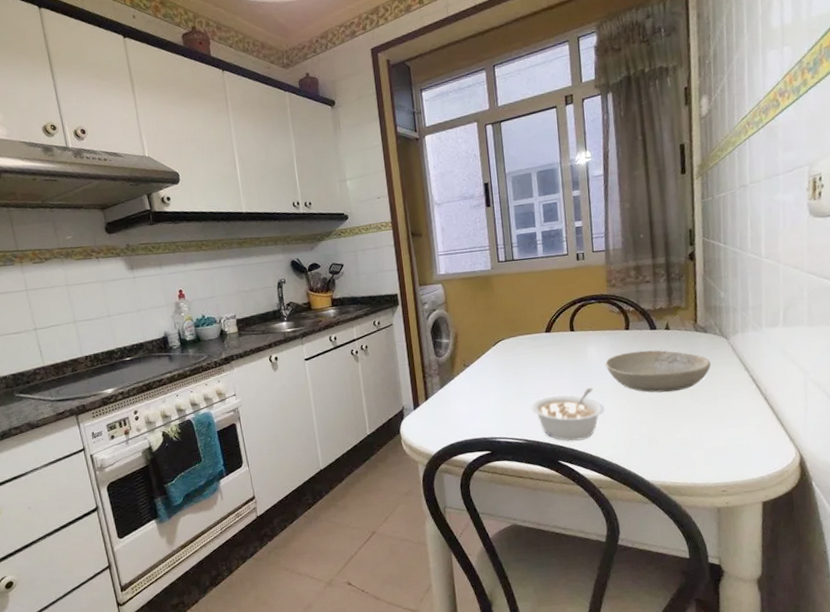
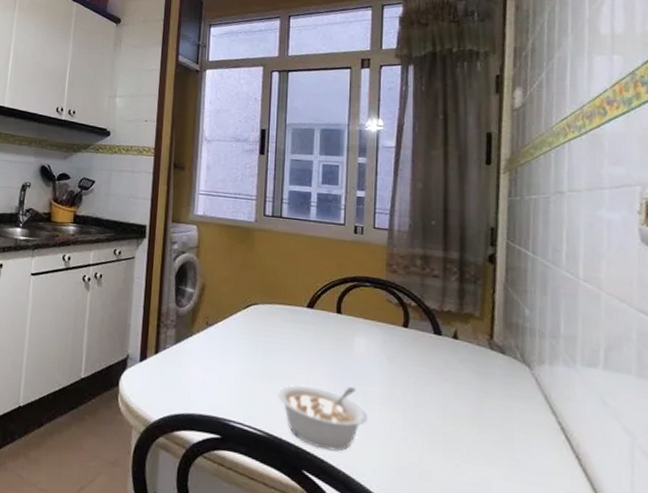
bowl: present [605,350,711,393] -> none [375,354,507,419]

